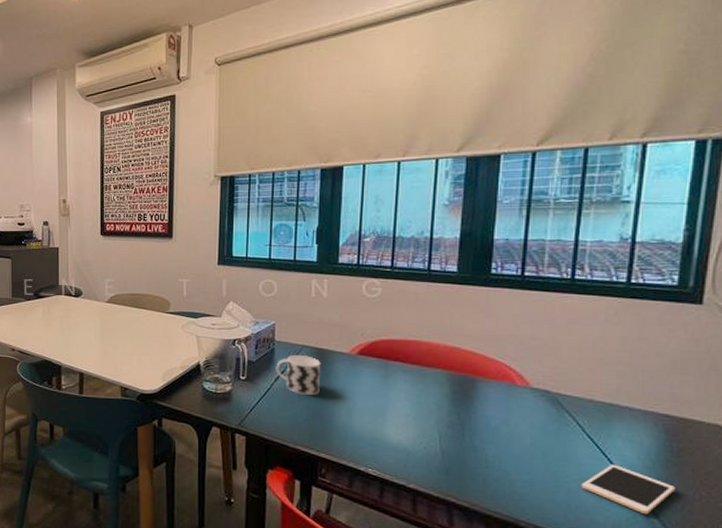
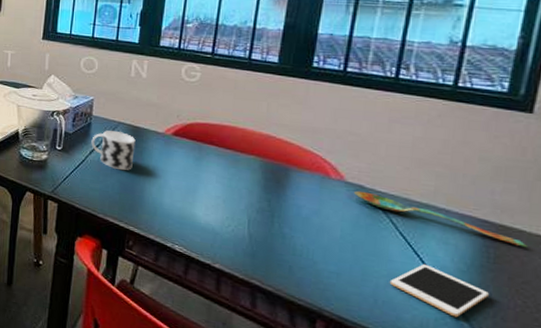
spoon: none [541,396,709,439] -> present [354,190,529,248]

